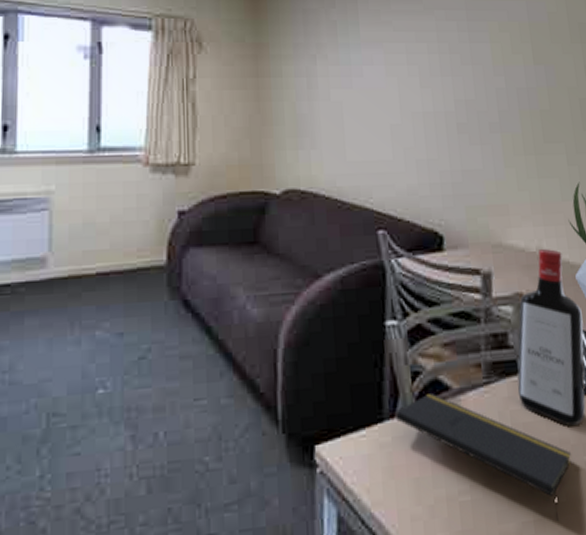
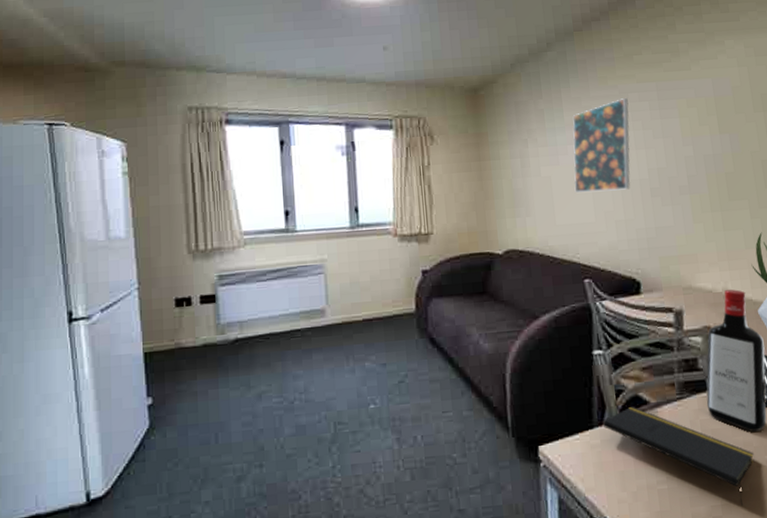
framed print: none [369,15,434,124] -> present [572,98,630,192]

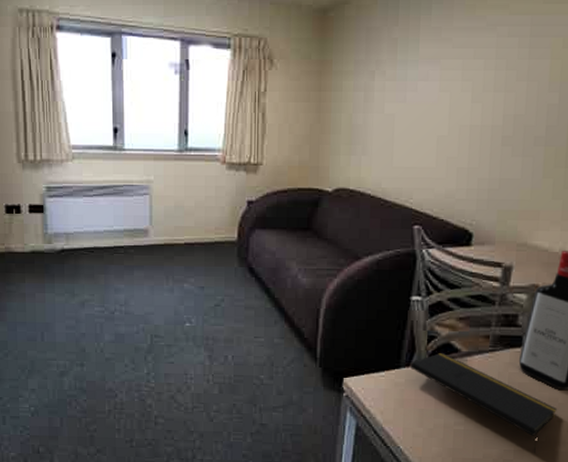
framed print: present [572,98,630,192] -> none [418,32,495,136]

